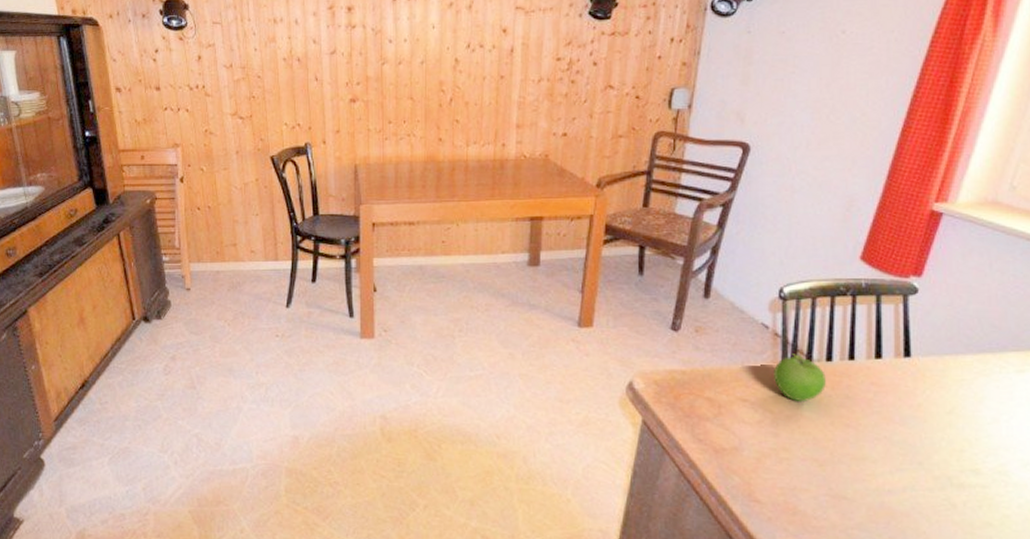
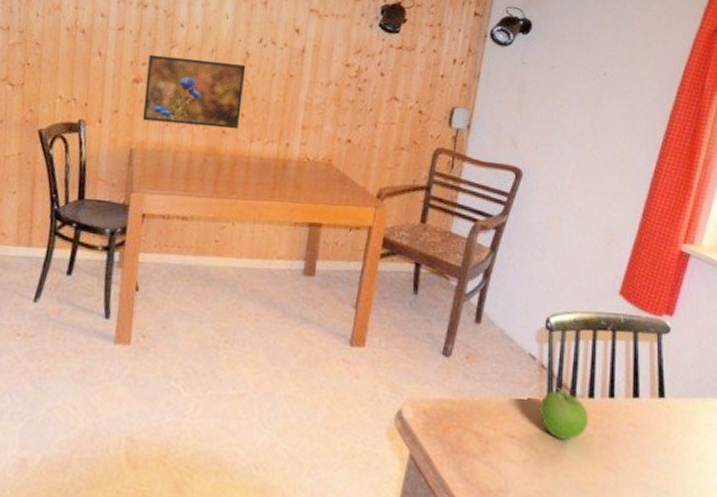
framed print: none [362,72,456,137] -> present [142,54,246,130]

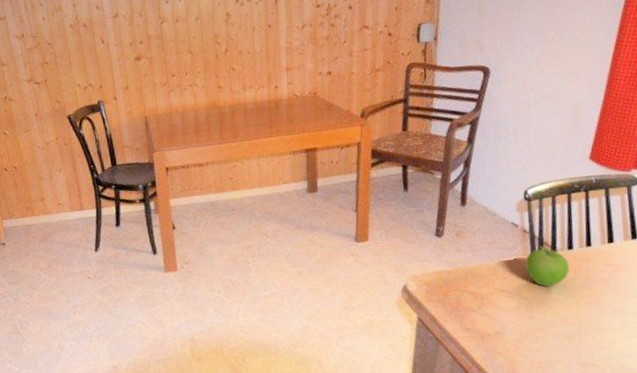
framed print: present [142,54,246,130] -> none [144,25,232,91]

